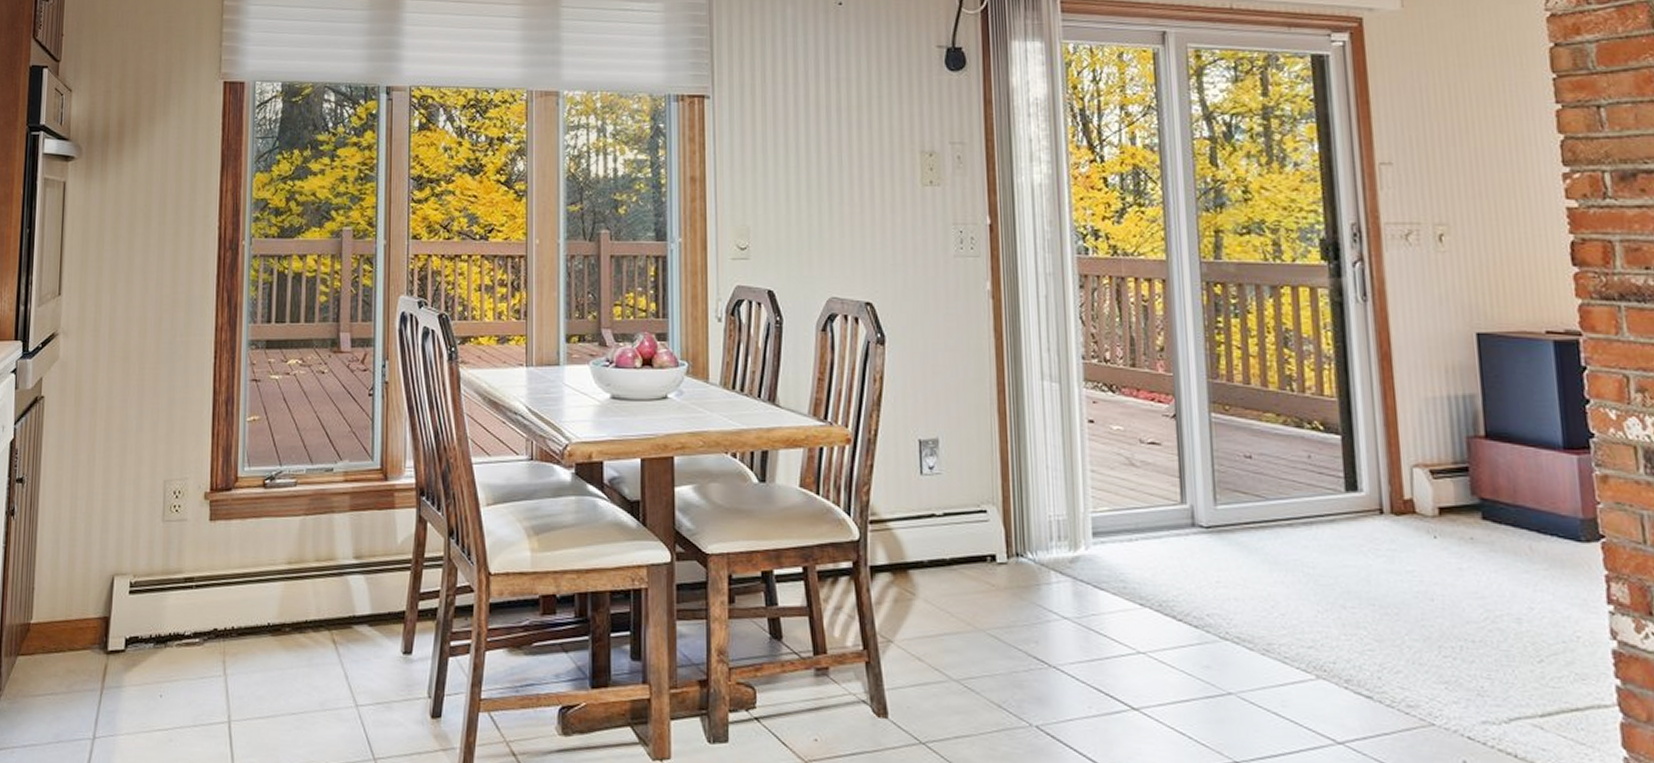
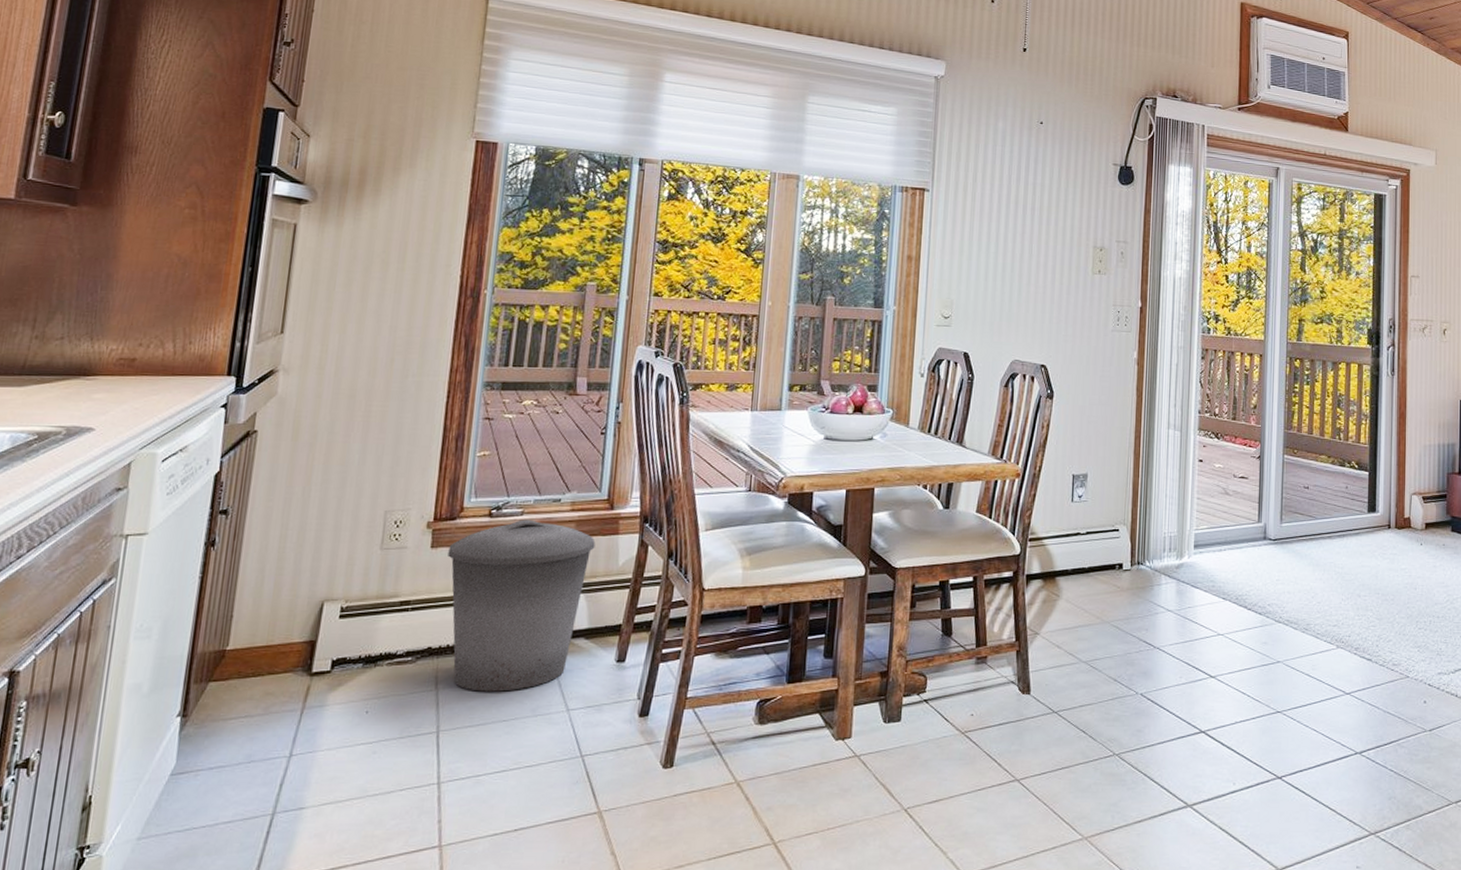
trash can: none [226,491,372,681] -> present [448,519,596,692]

